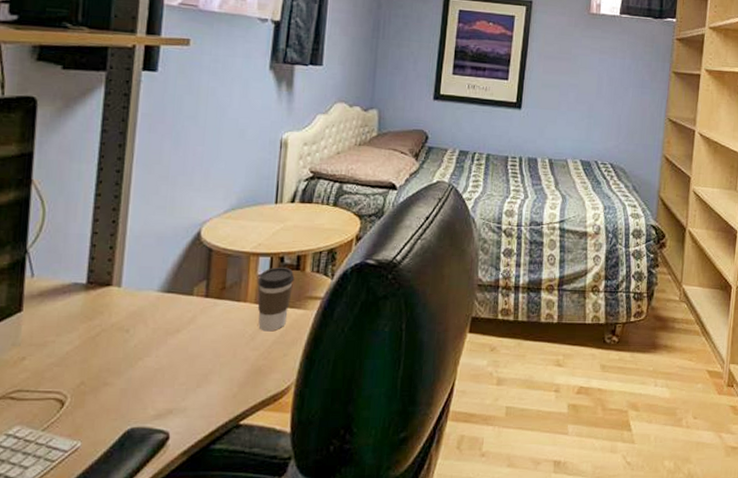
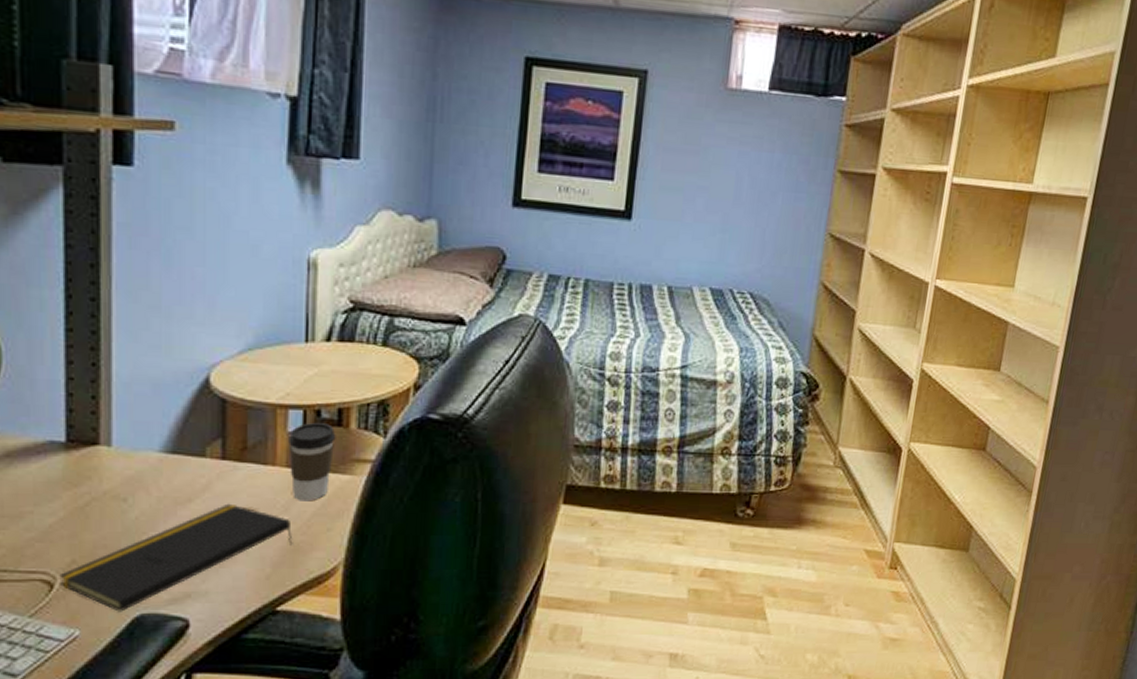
notepad: none [69,333,256,426] -> present [59,503,293,612]

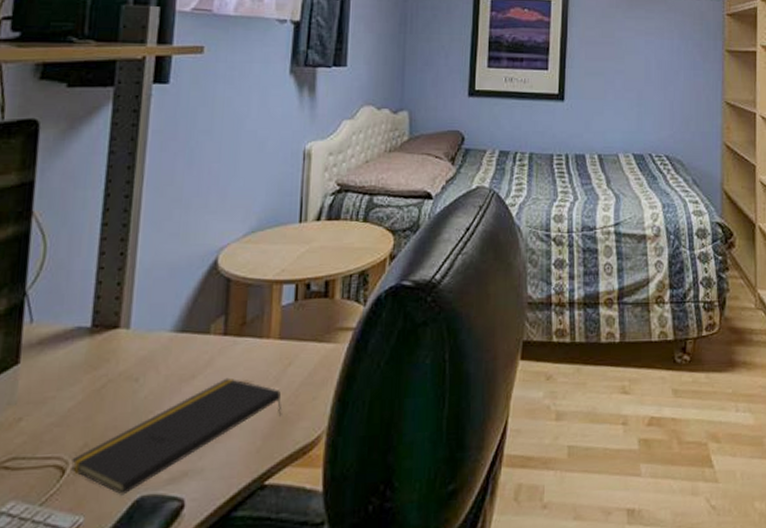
coffee cup: present [288,422,336,502] -> none [282,294,323,372]

